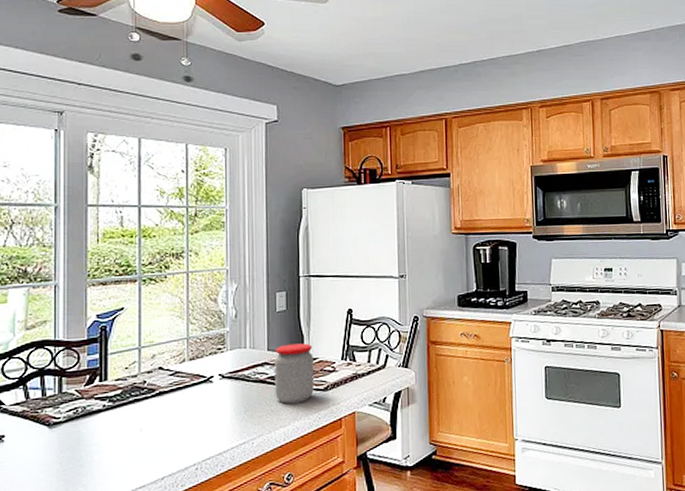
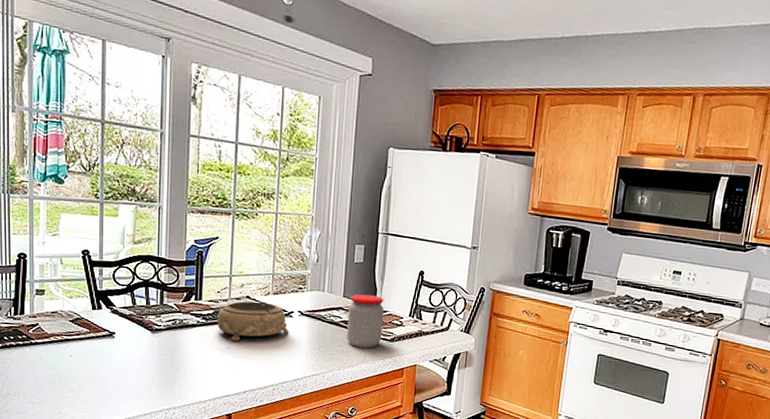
decorative bowl: none [127,370,211,421] -> present [218,301,290,341]

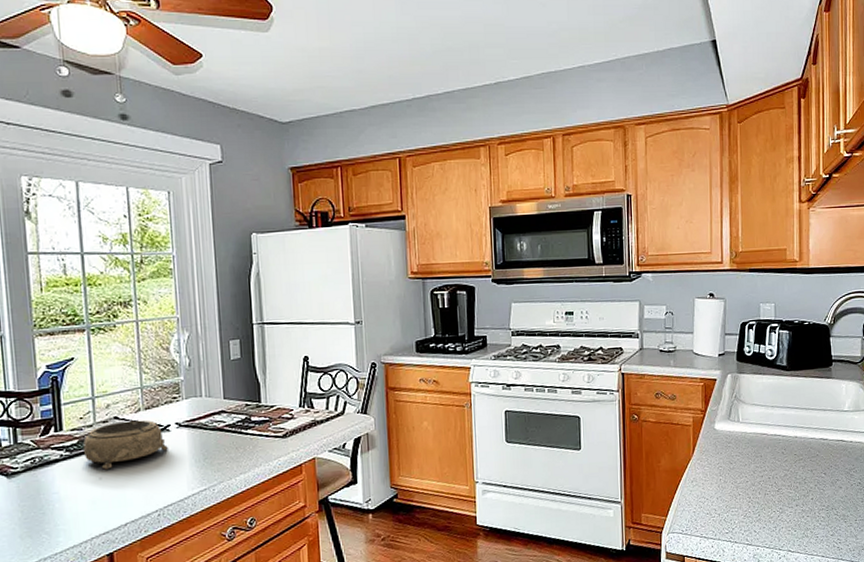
jar: present [347,294,384,349] -> none [231,391,273,451]

